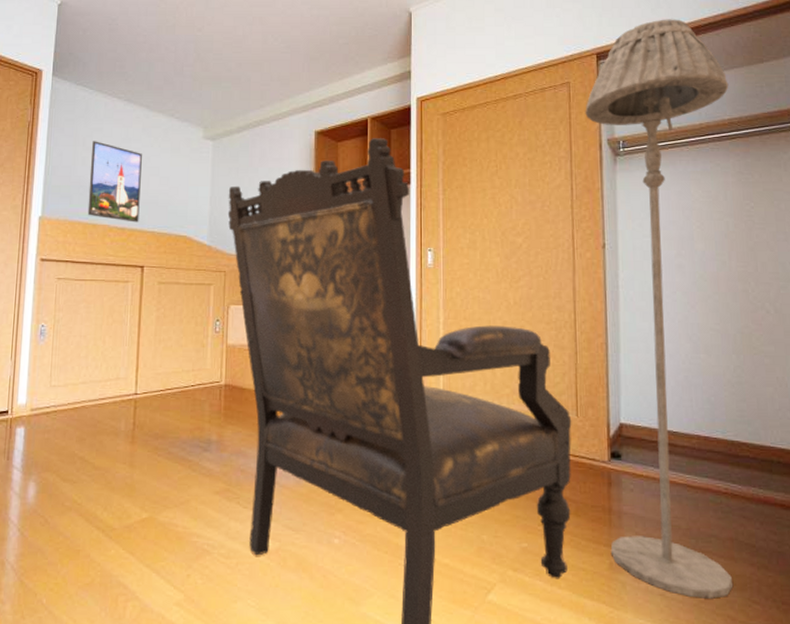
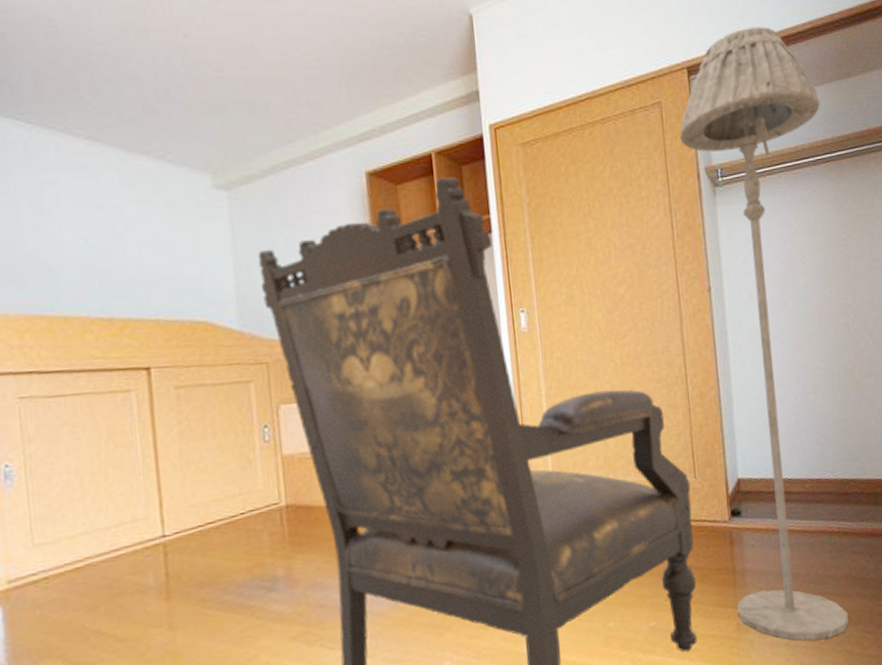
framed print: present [87,141,142,223] -> none [44,198,134,310]

